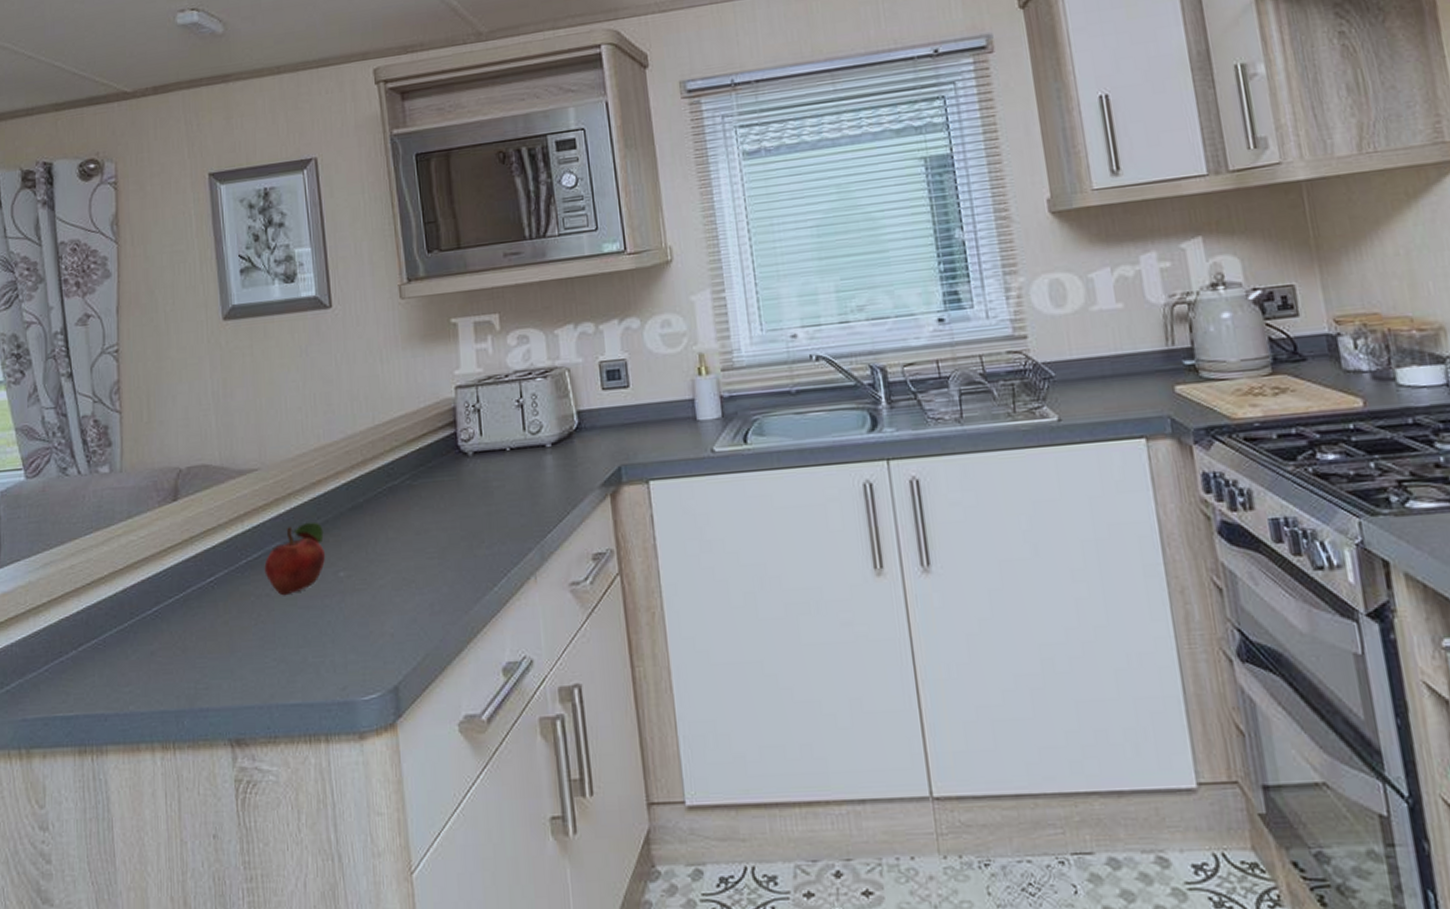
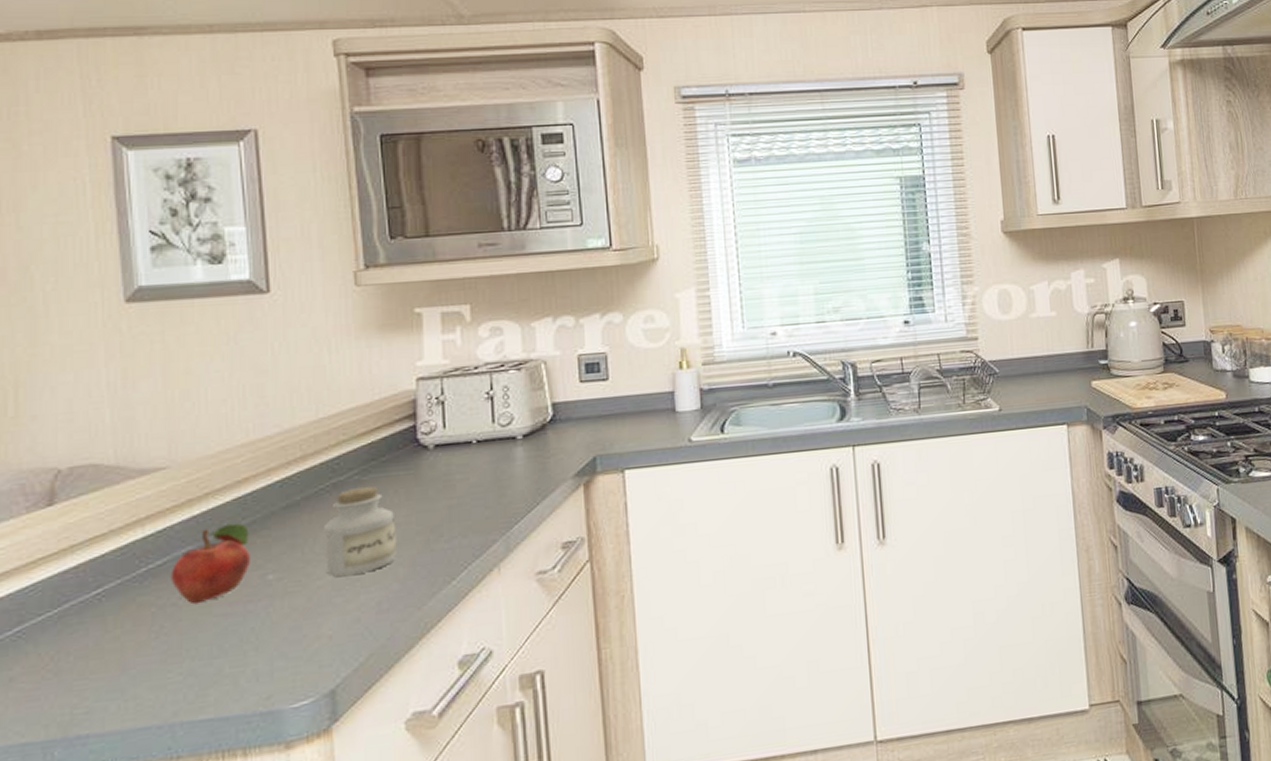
jar: none [382,490,445,578] -> present [323,486,397,577]

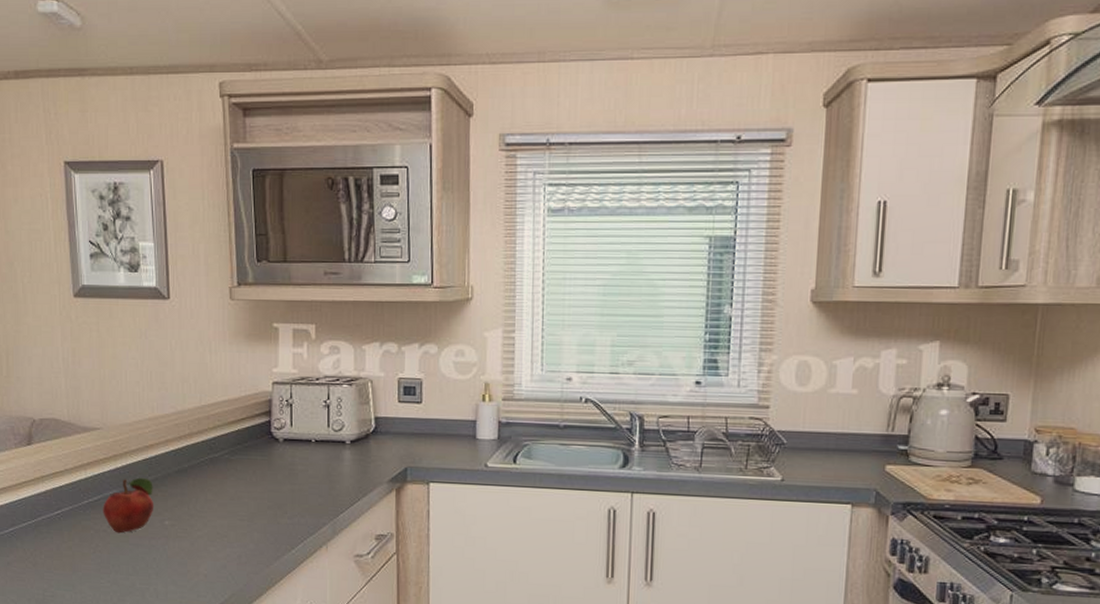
jar: present [323,486,397,577] -> none [202,464,253,532]

